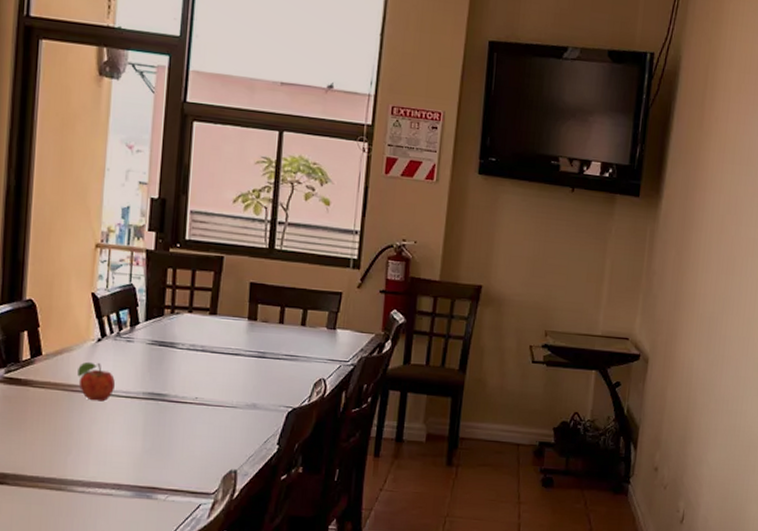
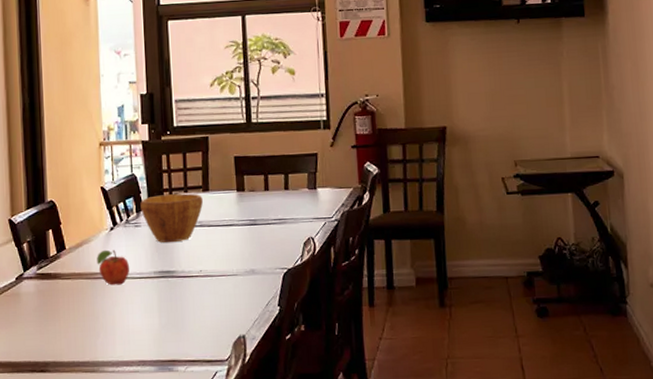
bowl: none [135,311,208,365] -> present [140,193,203,243]

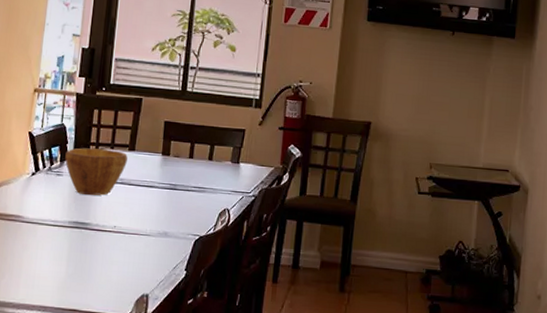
fruit: present [97,249,130,286] -> none [13,193,46,230]

